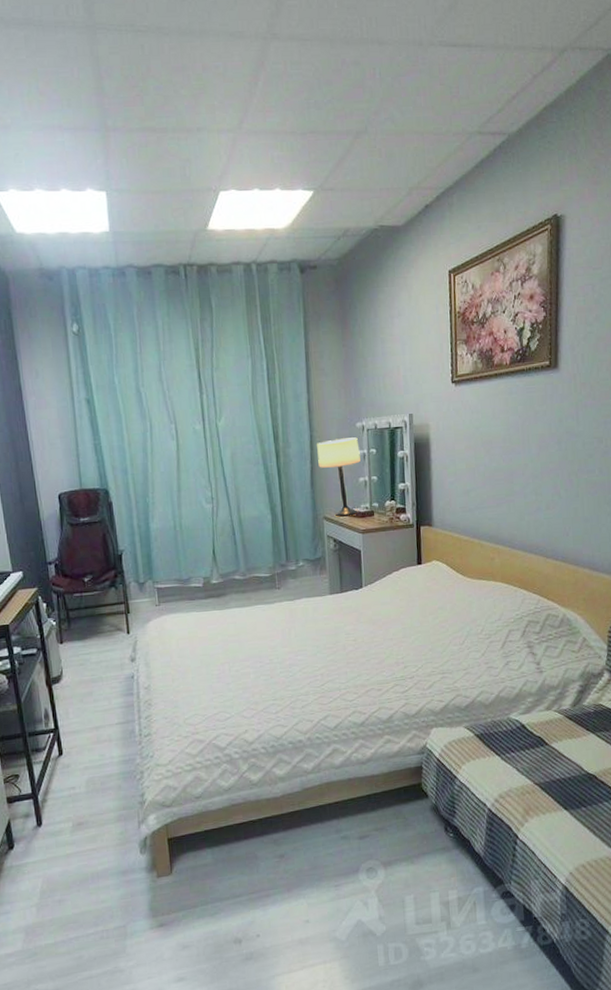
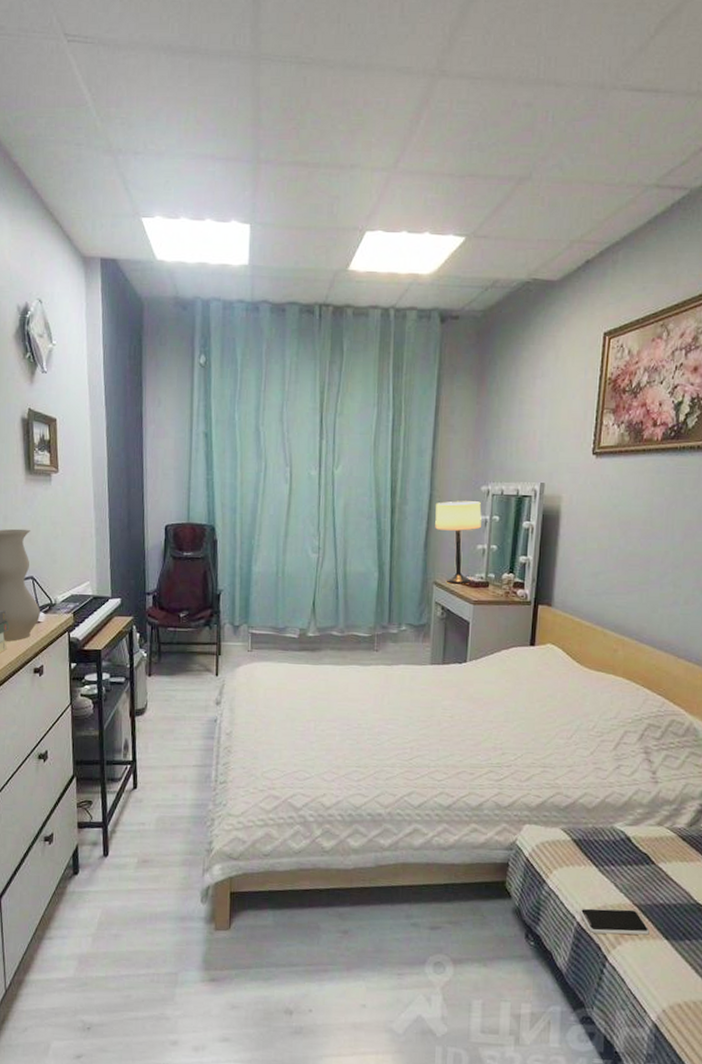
smartphone: none [489,788,551,816] -> present [580,908,650,935]

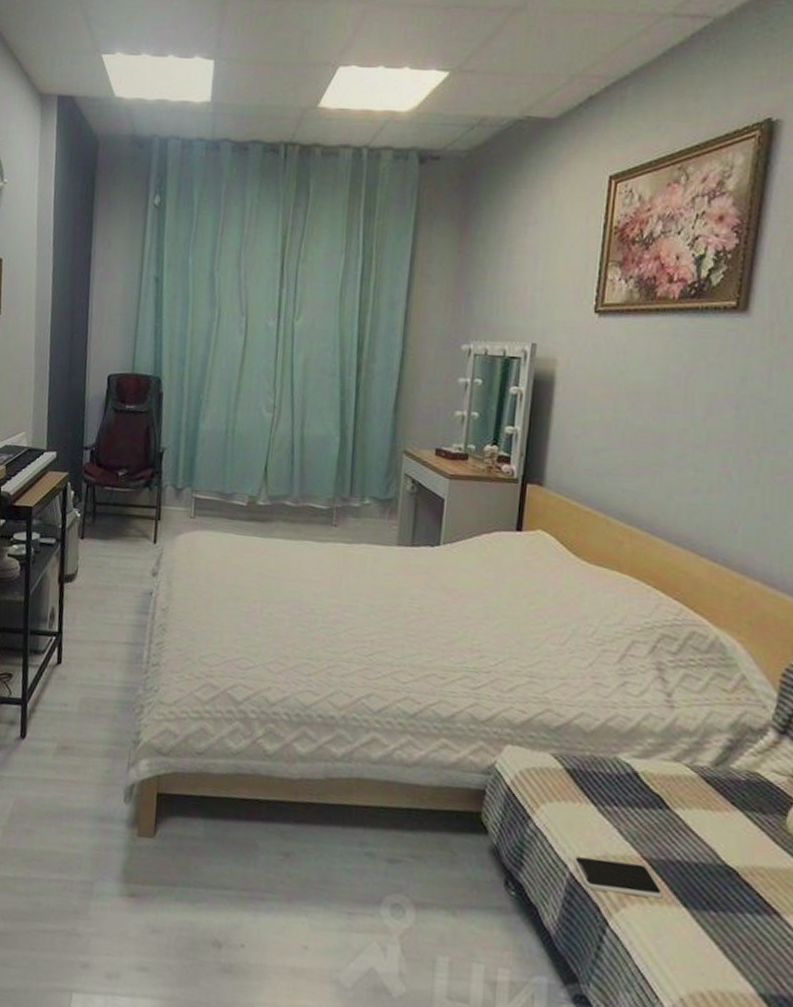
table lamp: present [435,501,482,584] -> none [407,360,462,455]

